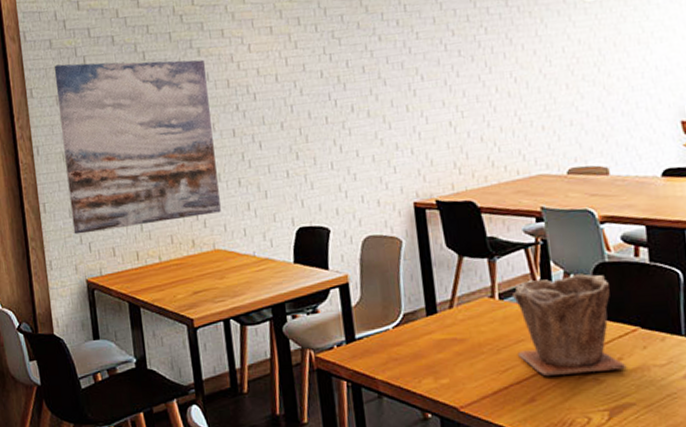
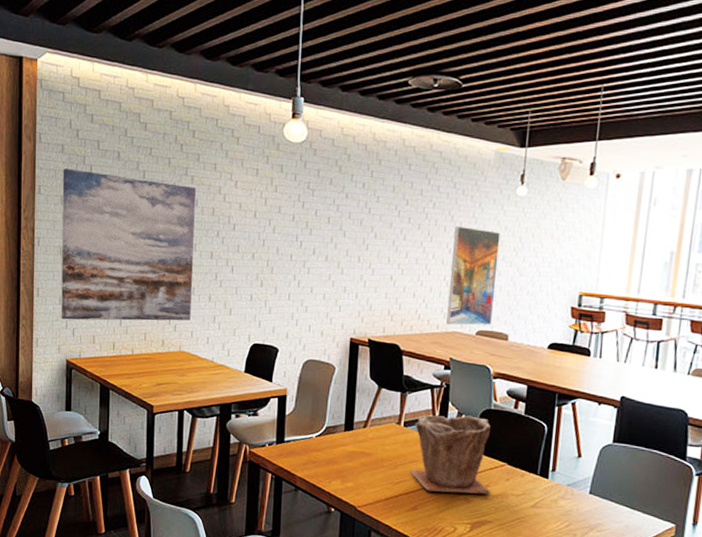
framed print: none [516,47,584,168] -> present [446,225,500,326]

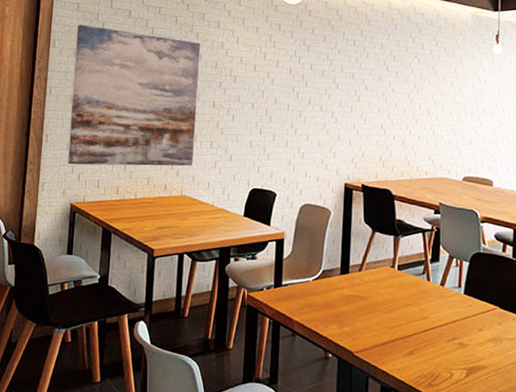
plant pot: present [410,415,491,495] -> none [405,258,485,339]
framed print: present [446,225,500,326] -> none [434,79,480,172]

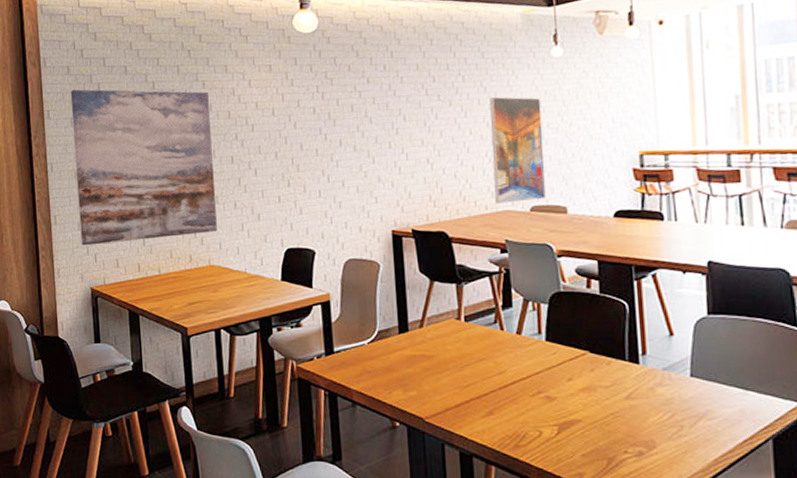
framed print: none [434,79,480,172] -> present [490,96,546,204]

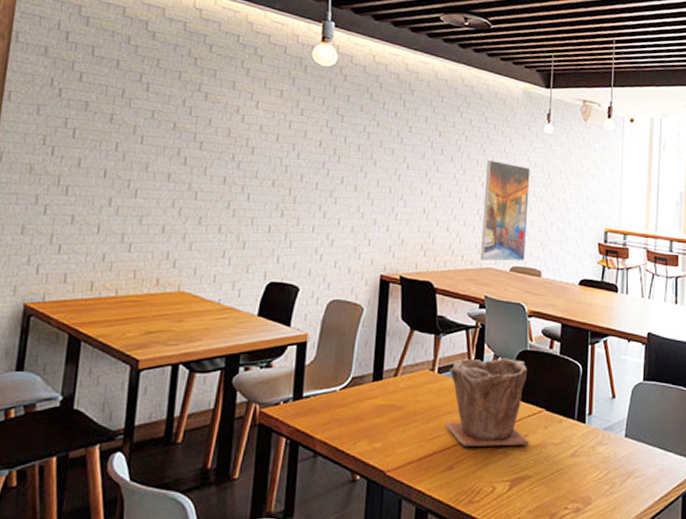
wall art: present [70,89,217,246] -> none [22,74,210,256]
plant pot: none [476,301,576,393] -> present [445,358,530,447]

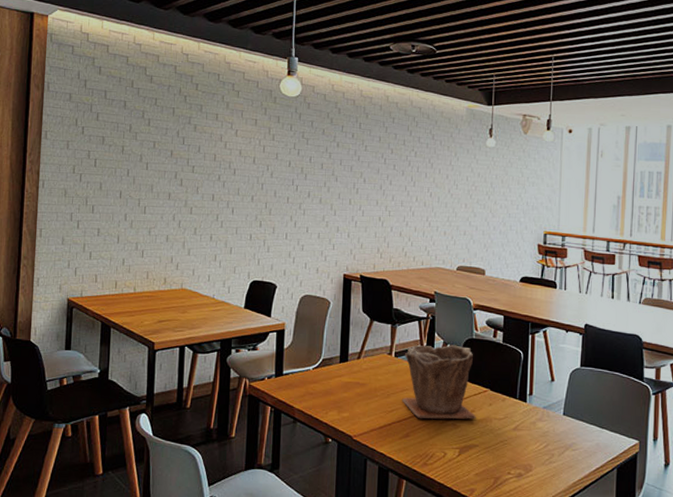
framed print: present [480,159,530,261] -> none [430,172,474,262]

